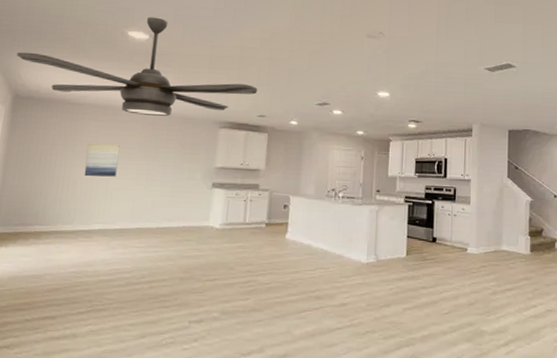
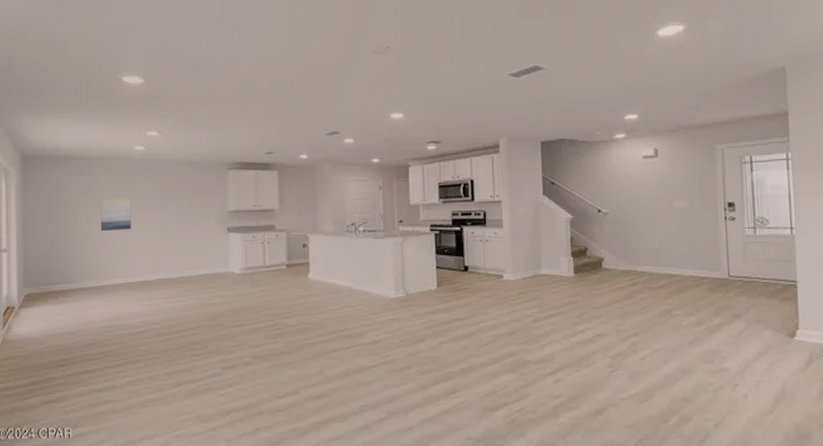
ceiling fan: present [17,17,258,116] -> none [18,58,262,164]

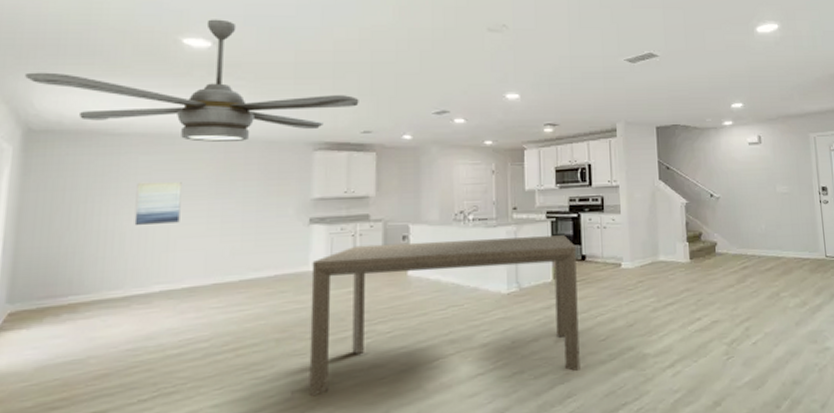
ceiling fan: none [18,58,262,164] -> present [25,19,359,142]
dining table: none [231,247,463,373] -> present [308,235,580,397]

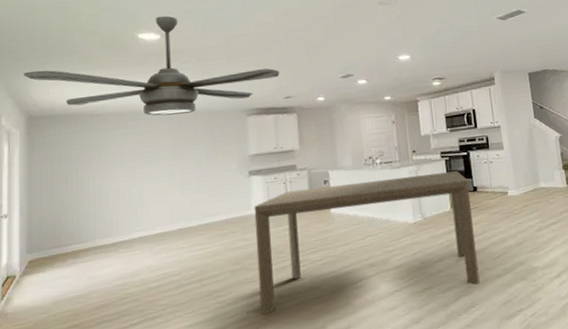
wall art: present [134,181,182,225] -> none [114,149,149,186]

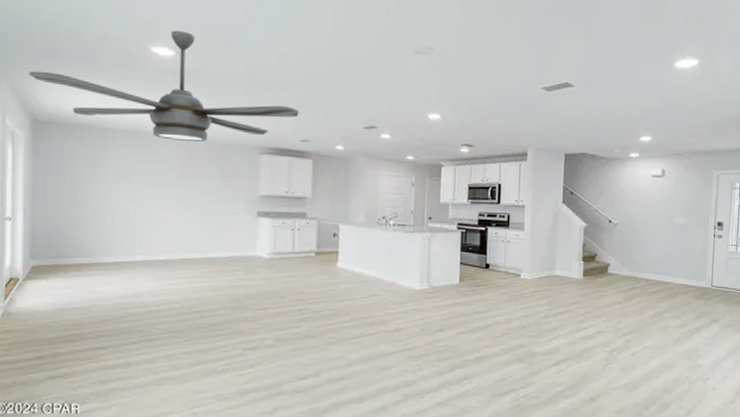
dining table: present [254,171,480,316] -> none [256,238,482,359]

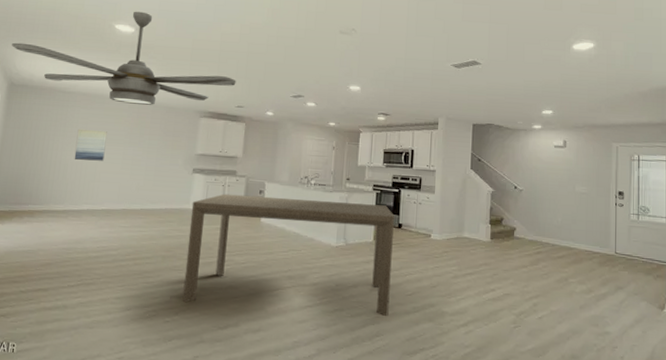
wall art: none [120,170,155,207] -> present [74,128,107,161]
dining table: none [256,238,482,359] -> present [182,193,395,316]

